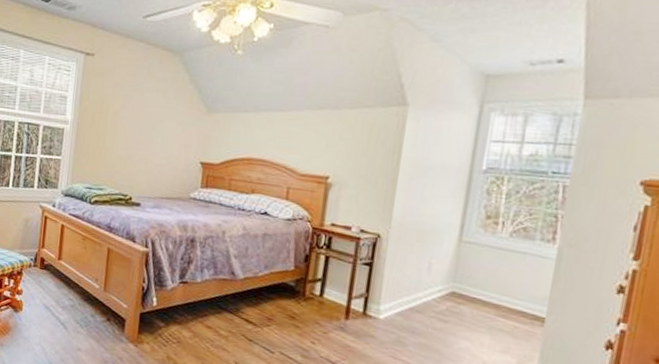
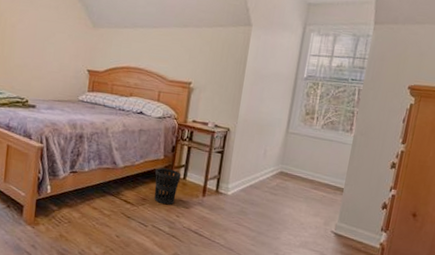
wastebasket: none [282,281,317,328] -> present [154,167,181,205]

